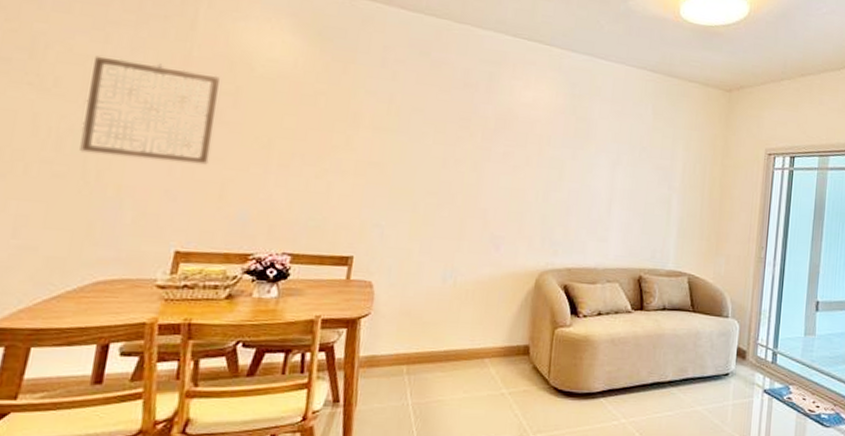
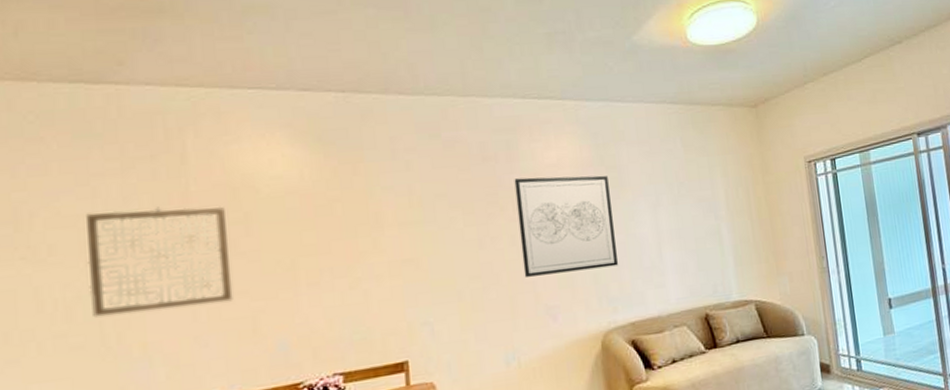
wall art: none [478,109,576,212] -> present [514,175,618,277]

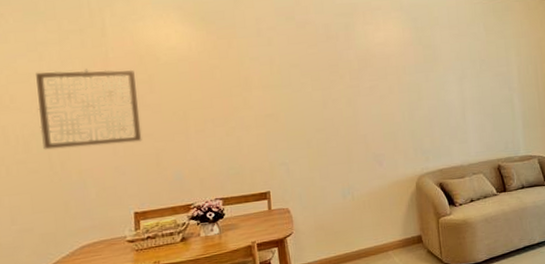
wall art: present [514,175,618,277] -> none [351,52,430,131]

